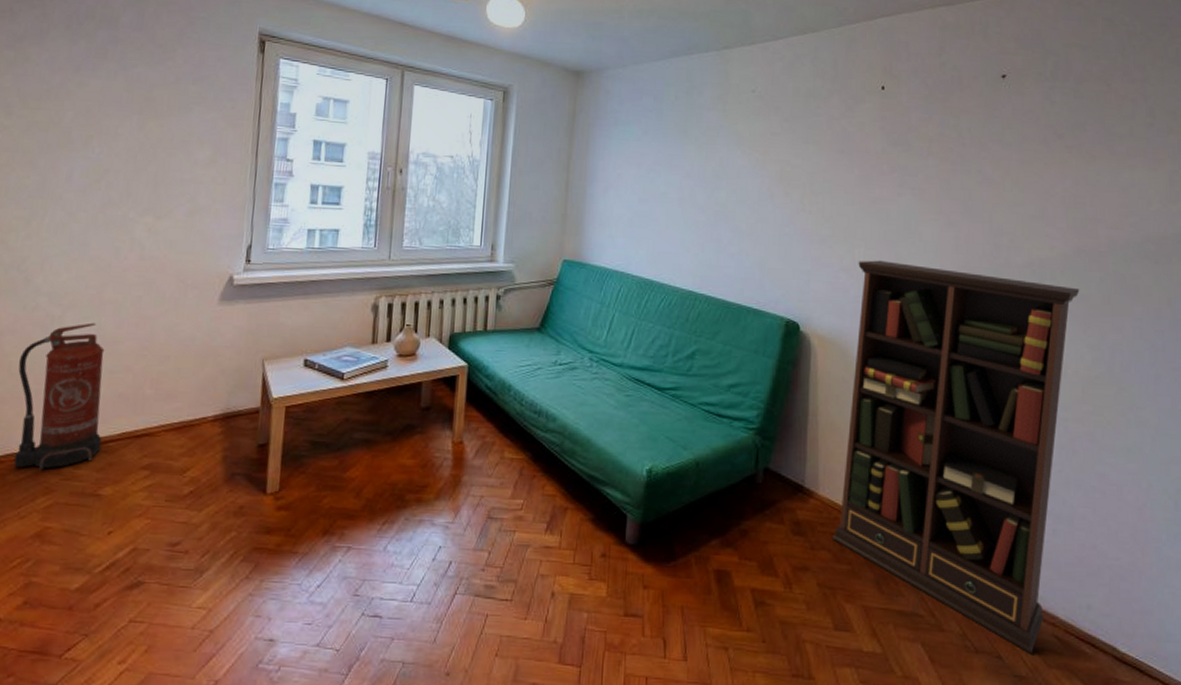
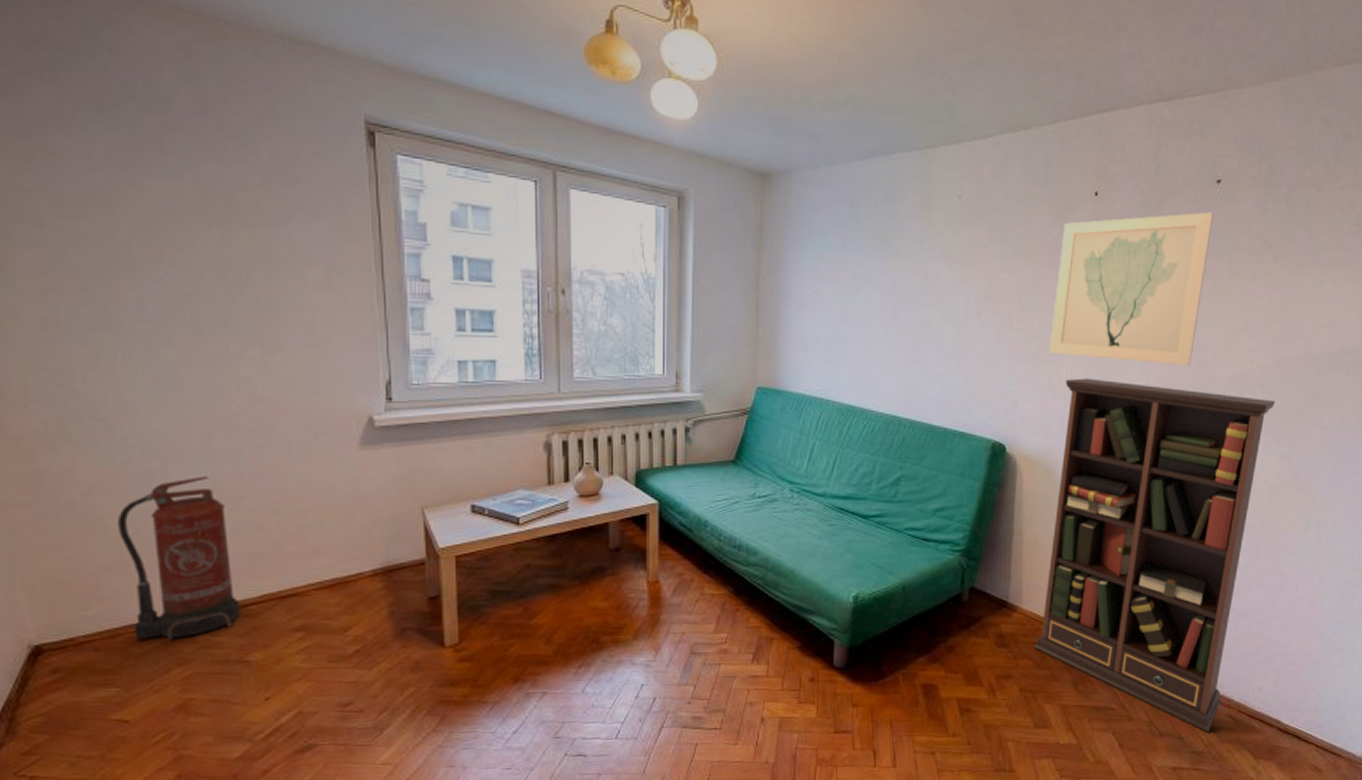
wall art: none [841,104,1000,250] -> present [1049,212,1213,365]

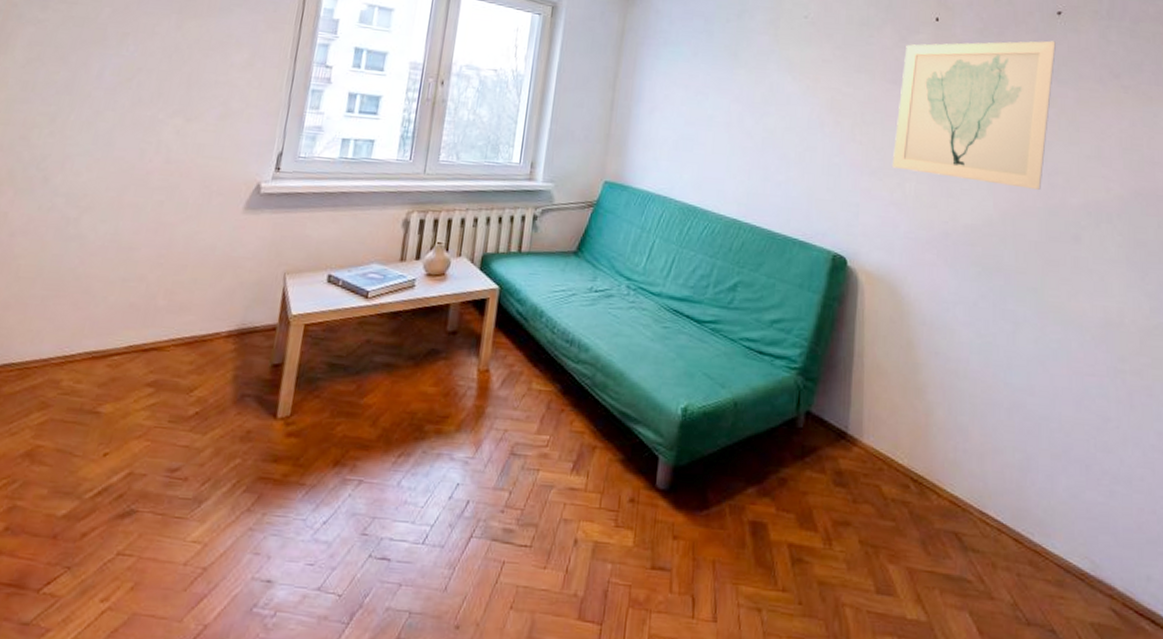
fire extinguisher: present [116,476,240,641] -> none [10,226,120,384]
bookcase: present [1033,378,1276,733] -> none [875,195,1137,629]

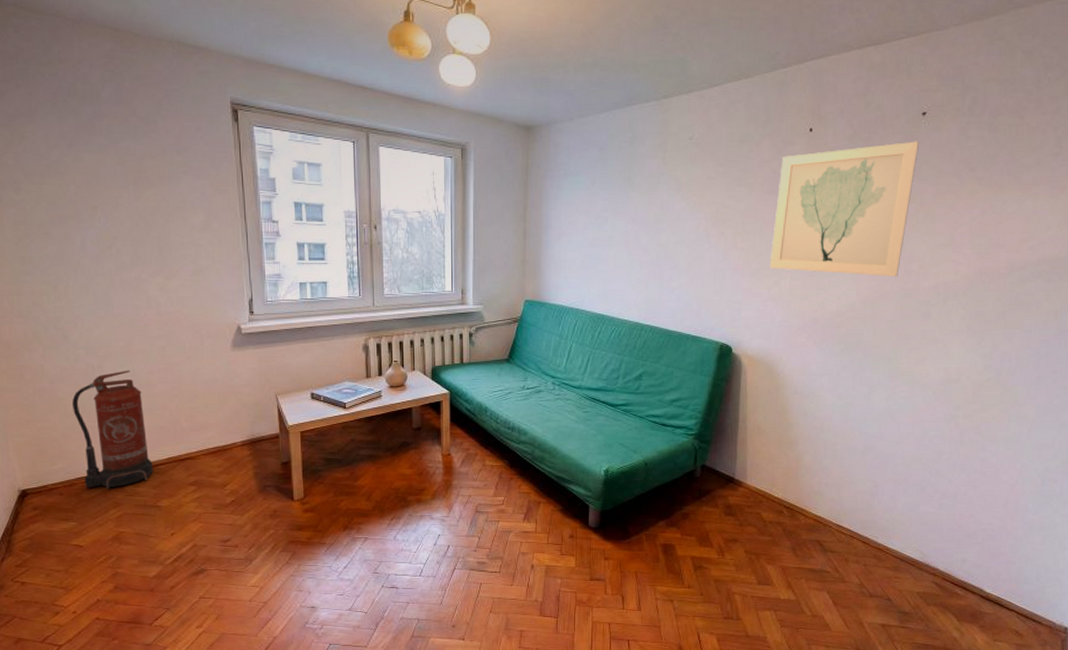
fire extinguisher: none [10,226,120,384] -> present [71,370,153,489]

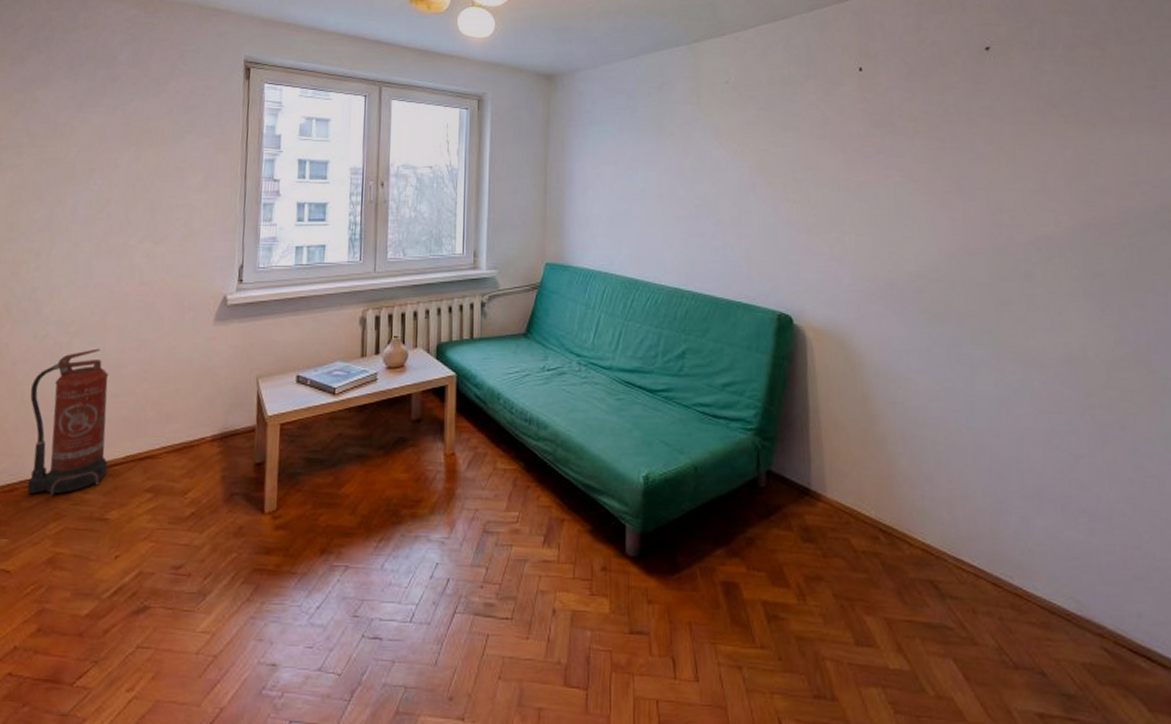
wall art: present [769,141,919,277] -> none [828,77,988,230]

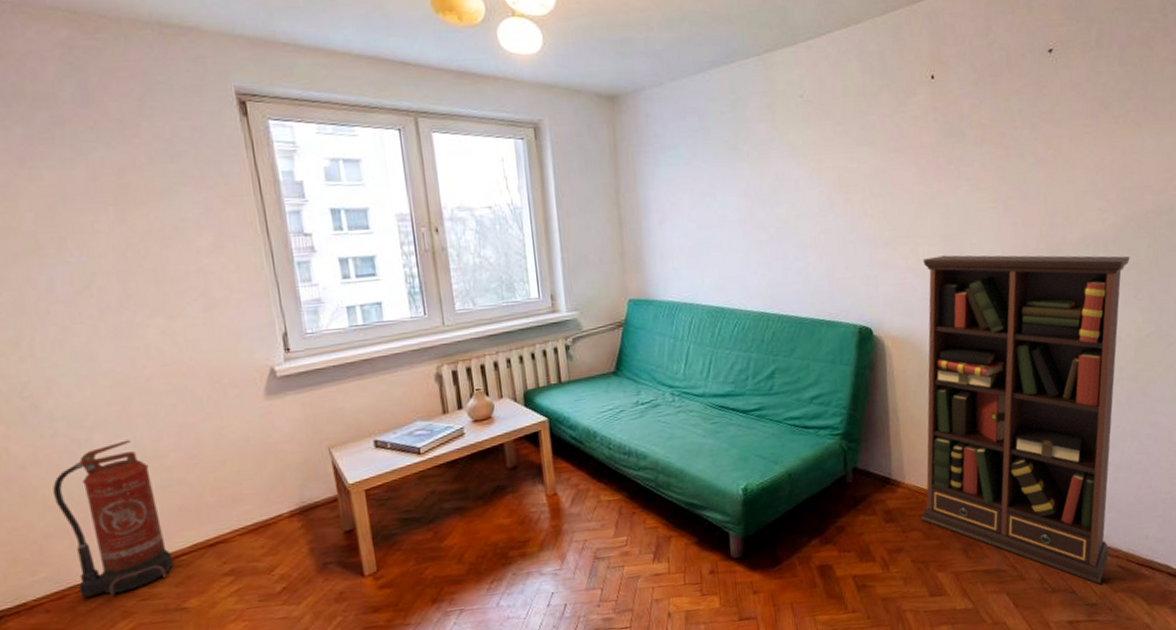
bookcase: none [844,246,1093,669] -> present [920,255,1130,585]

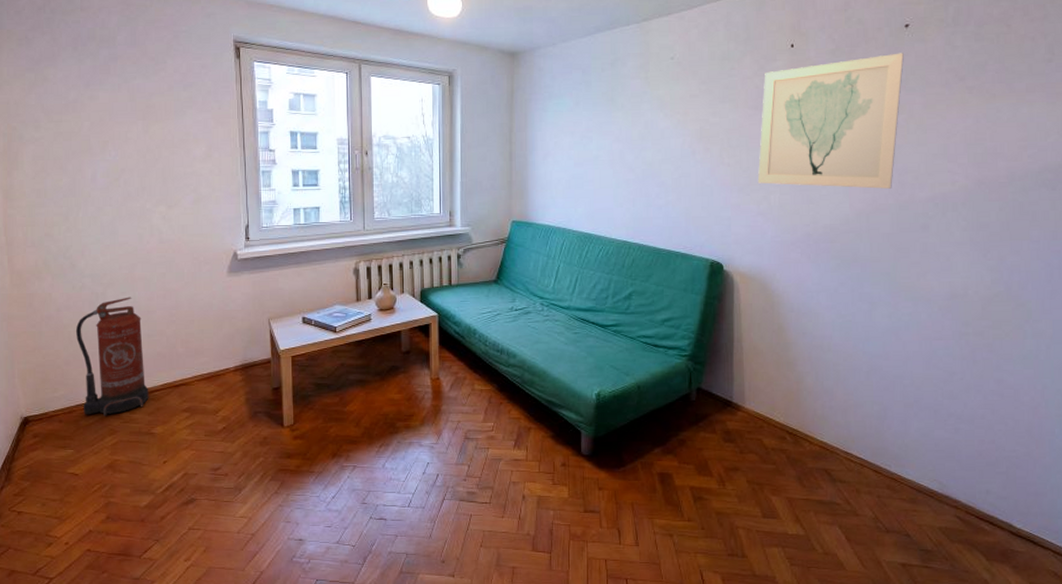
wall art: none [903,81,1049,236] -> present [757,53,904,189]
bookcase: present [920,255,1130,585] -> none [758,203,980,532]

